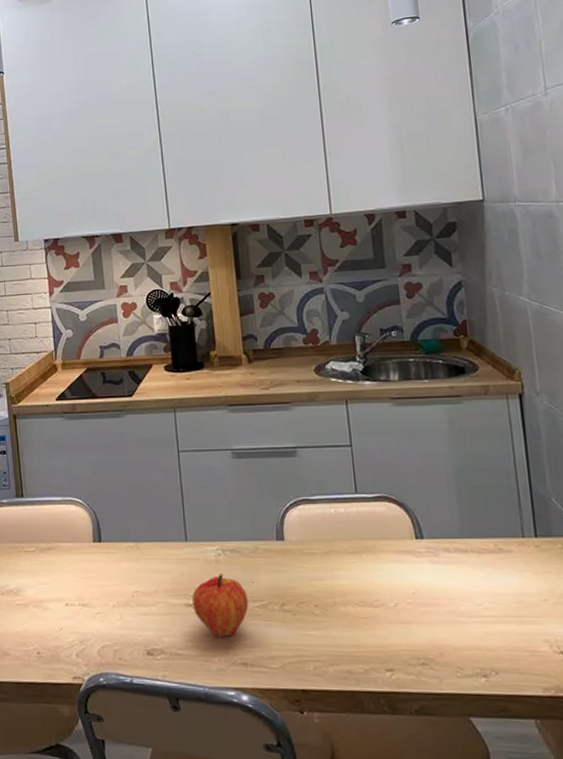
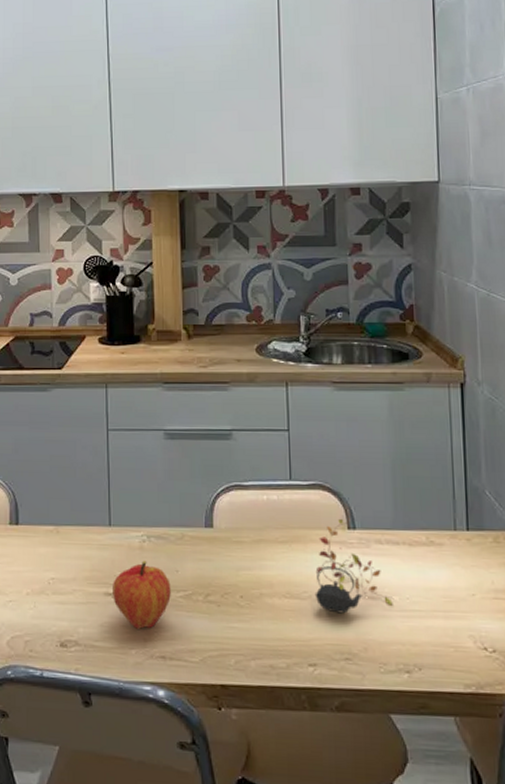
teapot: none [386,523,465,620] -> present [315,512,393,614]

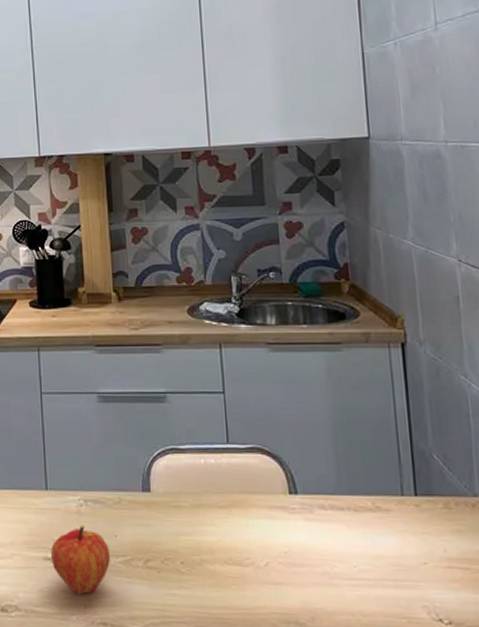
teapot: present [315,512,393,614] -> none [257,477,340,582]

